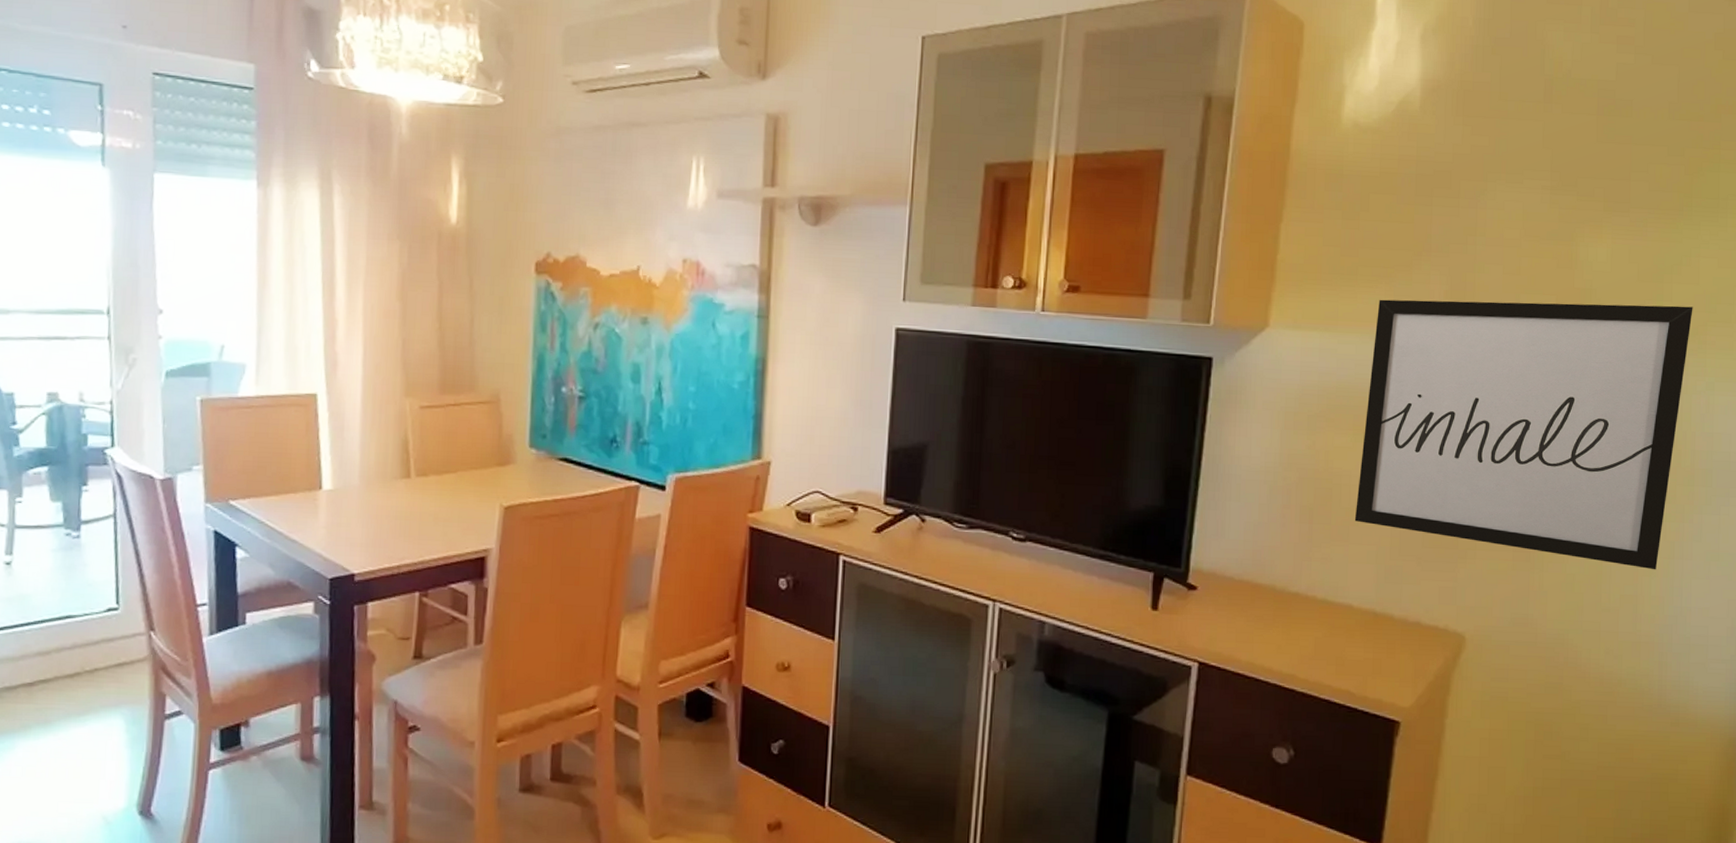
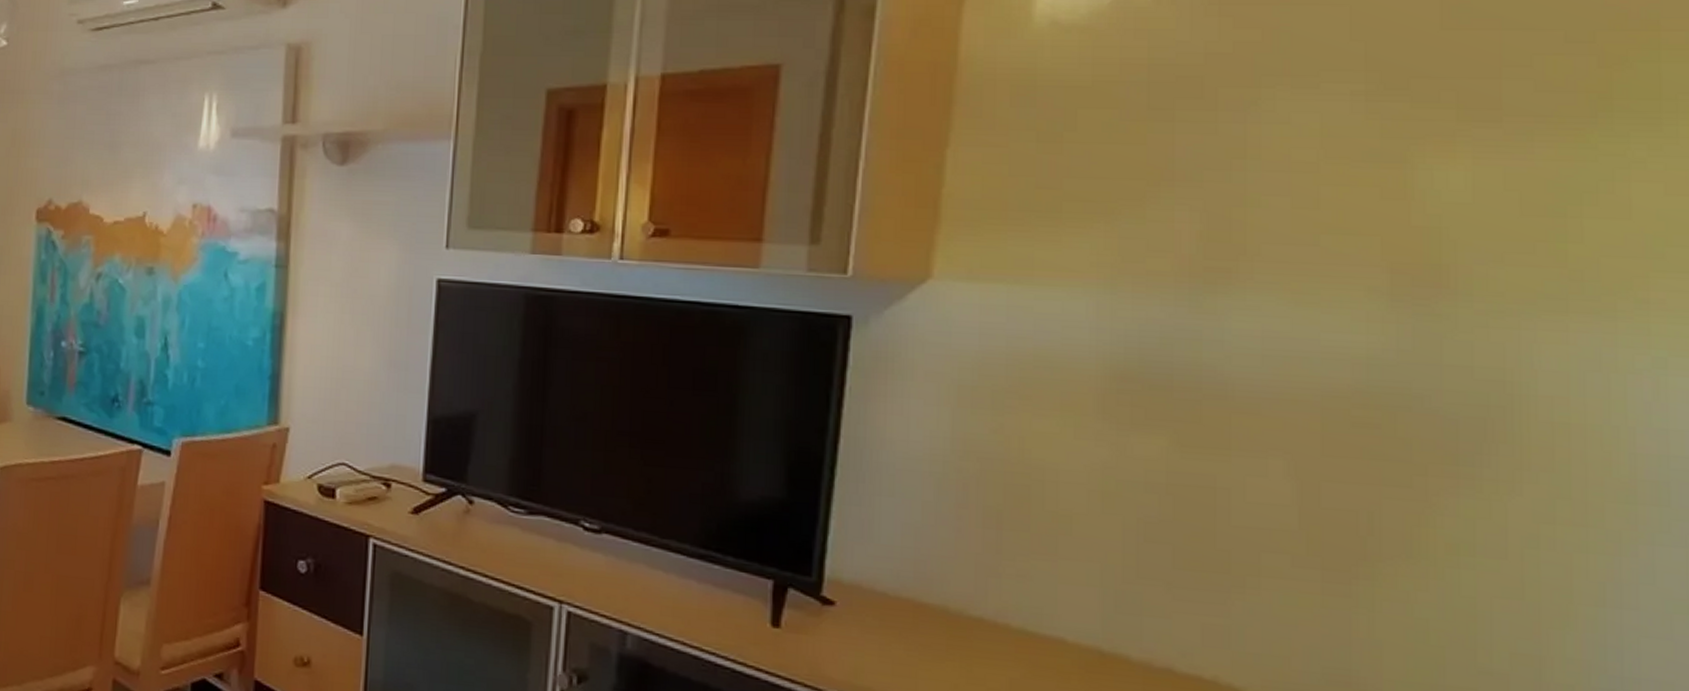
wall art: present [1354,299,1693,570] -> none [1065,243,1623,622]

